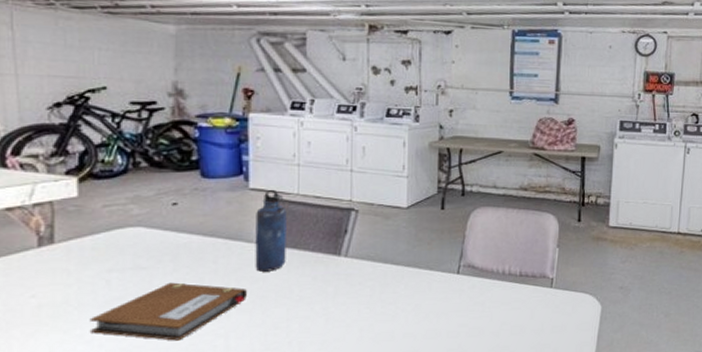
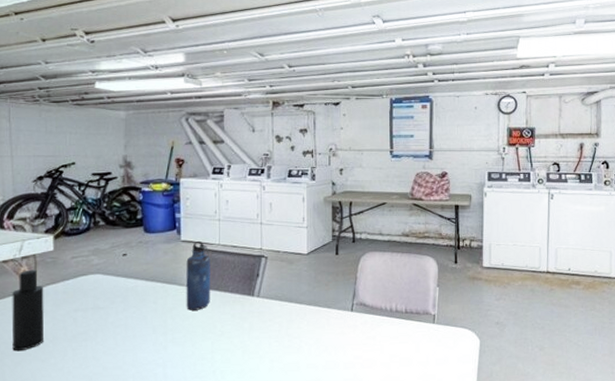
atomizer: none [20,220,67,321] -> present [12,269,45,352]
notebook: present [89,282,248,341] -> none [61,320,181,369]

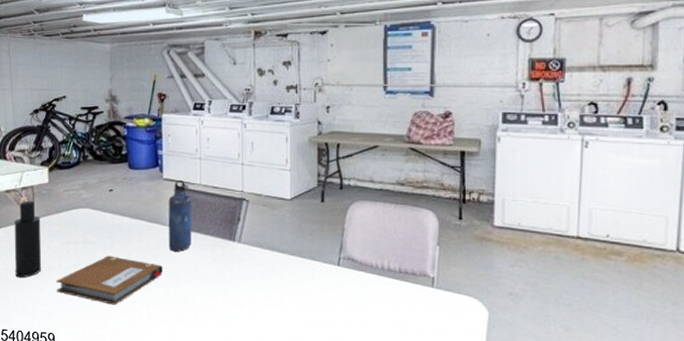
notebook: none [61,320,181,369] -> present [56,255,164,305]

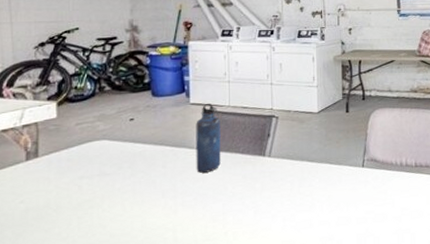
atomizer: present [14,200,42,278] -> none [12,137,48,223]
notebook: present [56,255,164,305] -> none [65,185,191,235]

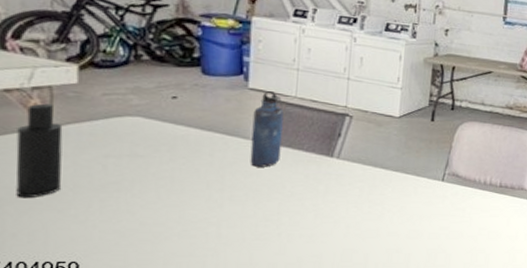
atomizer: none [12,137,48,223] -> present [16,103,63,199]

